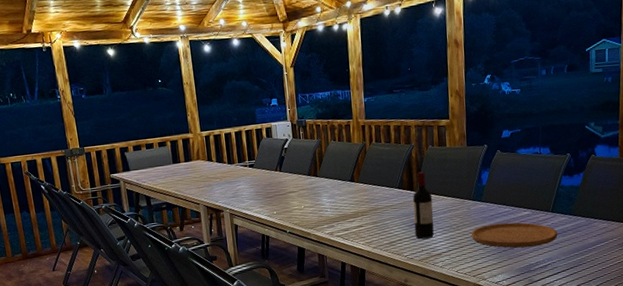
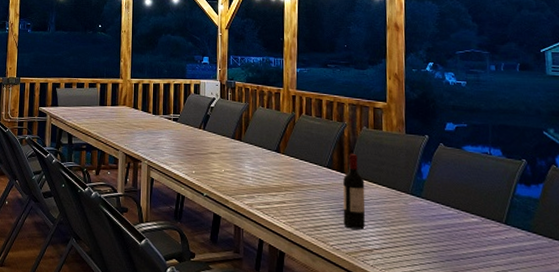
cutting board: present [471,222,558,248] -> none [408,226,514,262]

